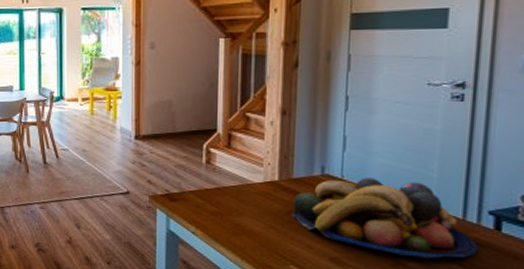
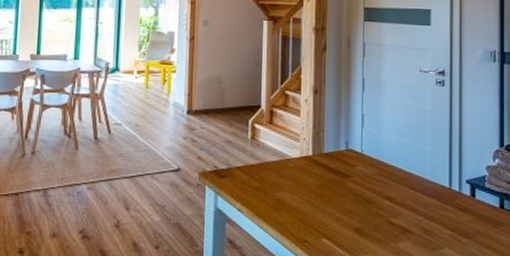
fruit bowl: present [290,177,478,259] -> none [322,152,461,225]

